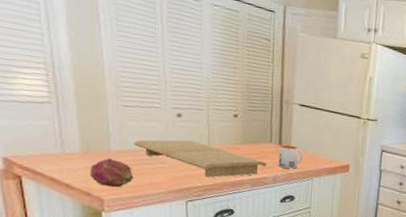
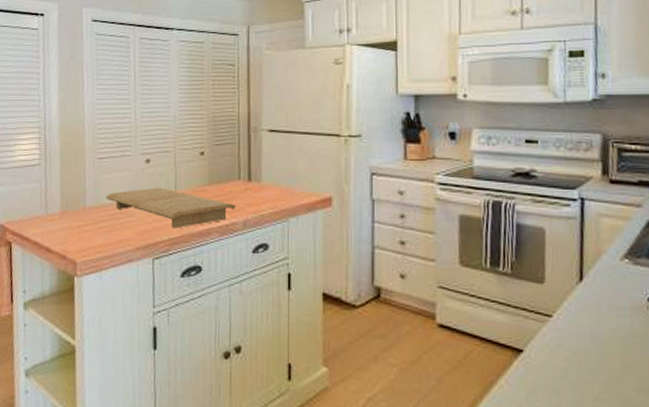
fruit: present [90,158,134,188] -> none [67,215,105,248]
mug: present [278,145,304,169] -> none [248,181,277,209]

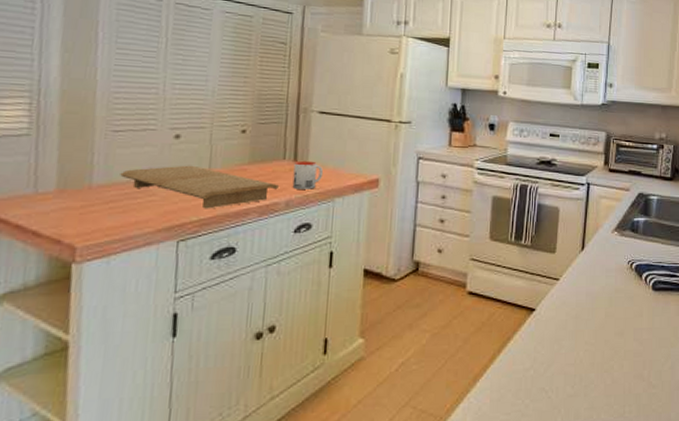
mug: none [248,181,277,209] -> present [292,162,324,189]

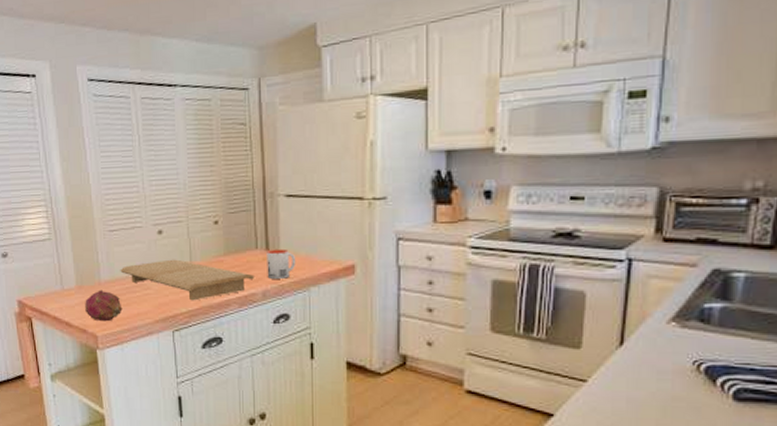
fruit: none [63,194,117,231] -> present [85,290,123,322]

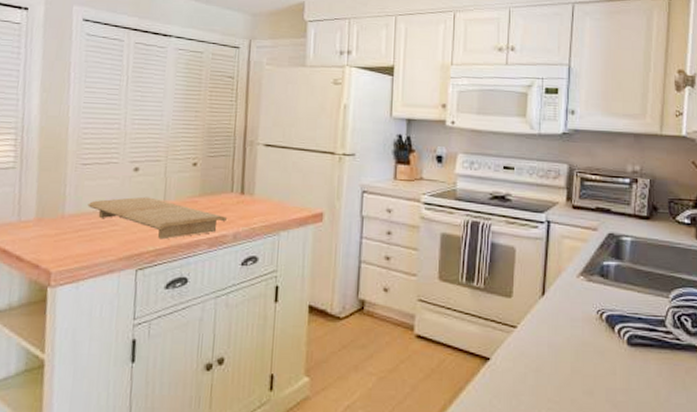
fruit: present [85,290,123,322] -> none [41,223,85,258]
mug: present [267,250,296,279] -> none [239,194,269,222]

